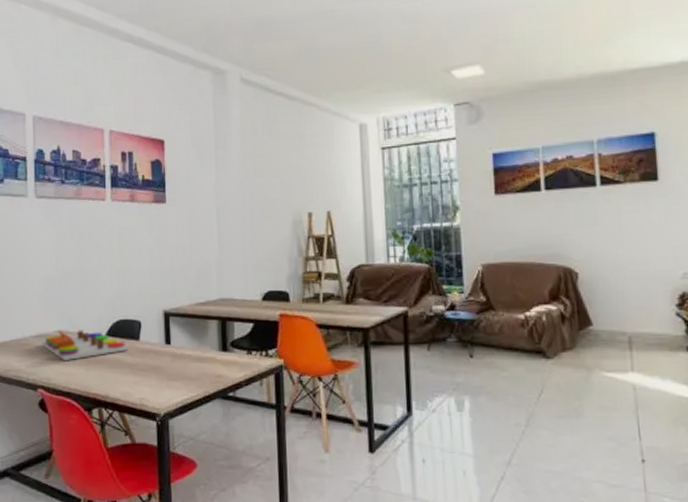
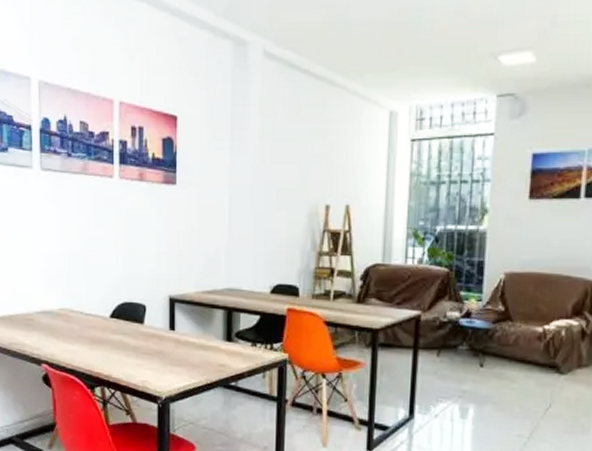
board game: present [42,330,130,360] -> none [46,308,134,339]

